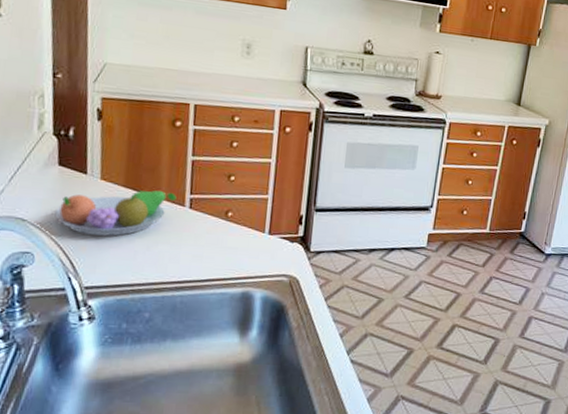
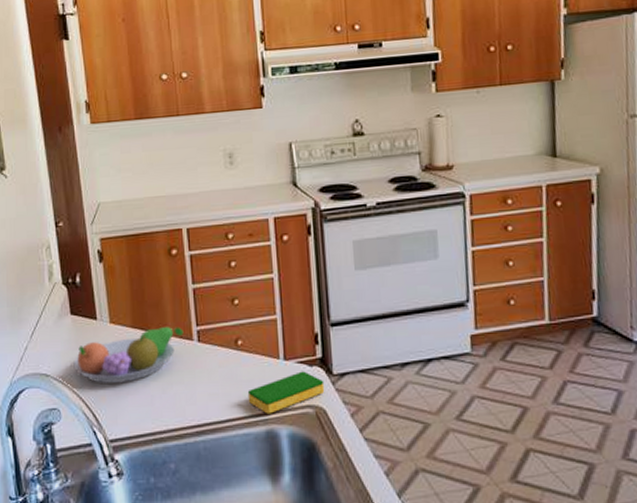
dish sponge: none [229,245,302,279] -> present [247,371,325,414]

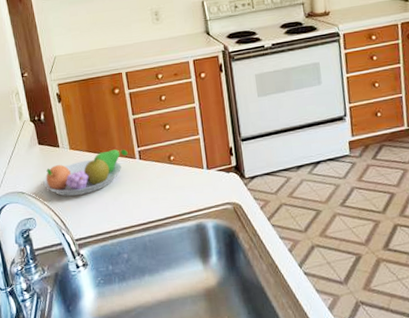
dish sponge: present [247,371,325,414] -> none [180,177,240,211]

